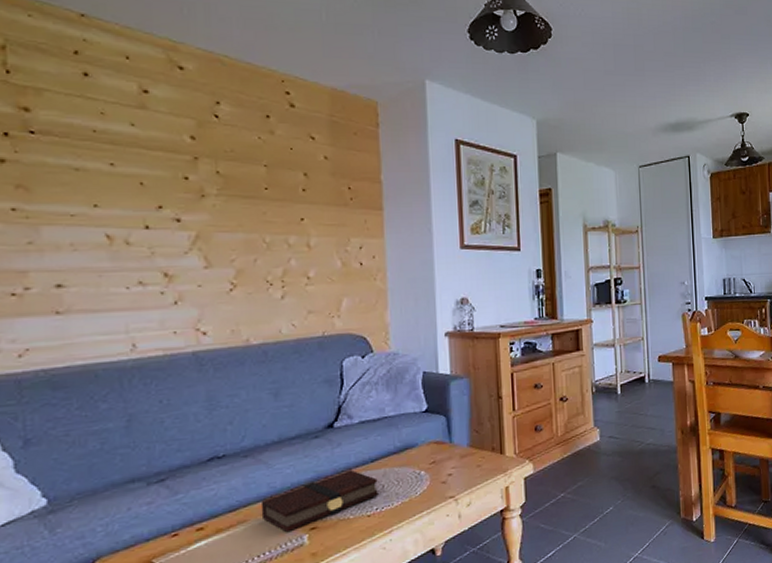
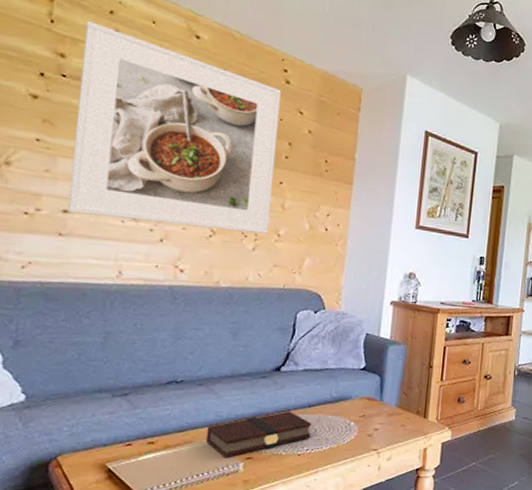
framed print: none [49,66,295,287] -> present [68,21,282,234]

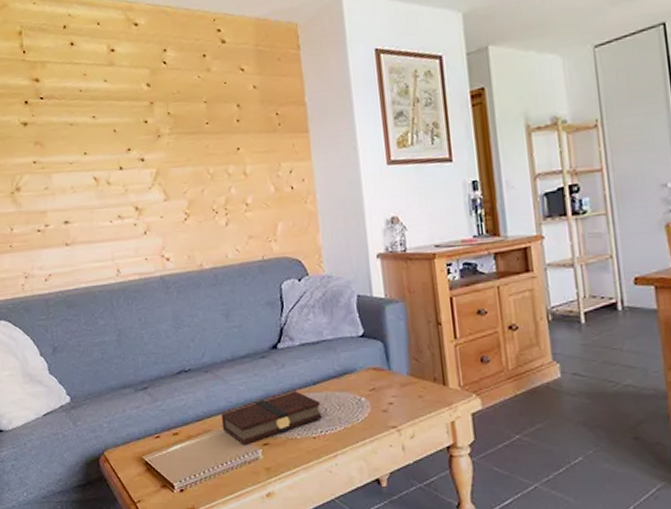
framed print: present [68,21,282,234] -> none [48,41,236,223]

